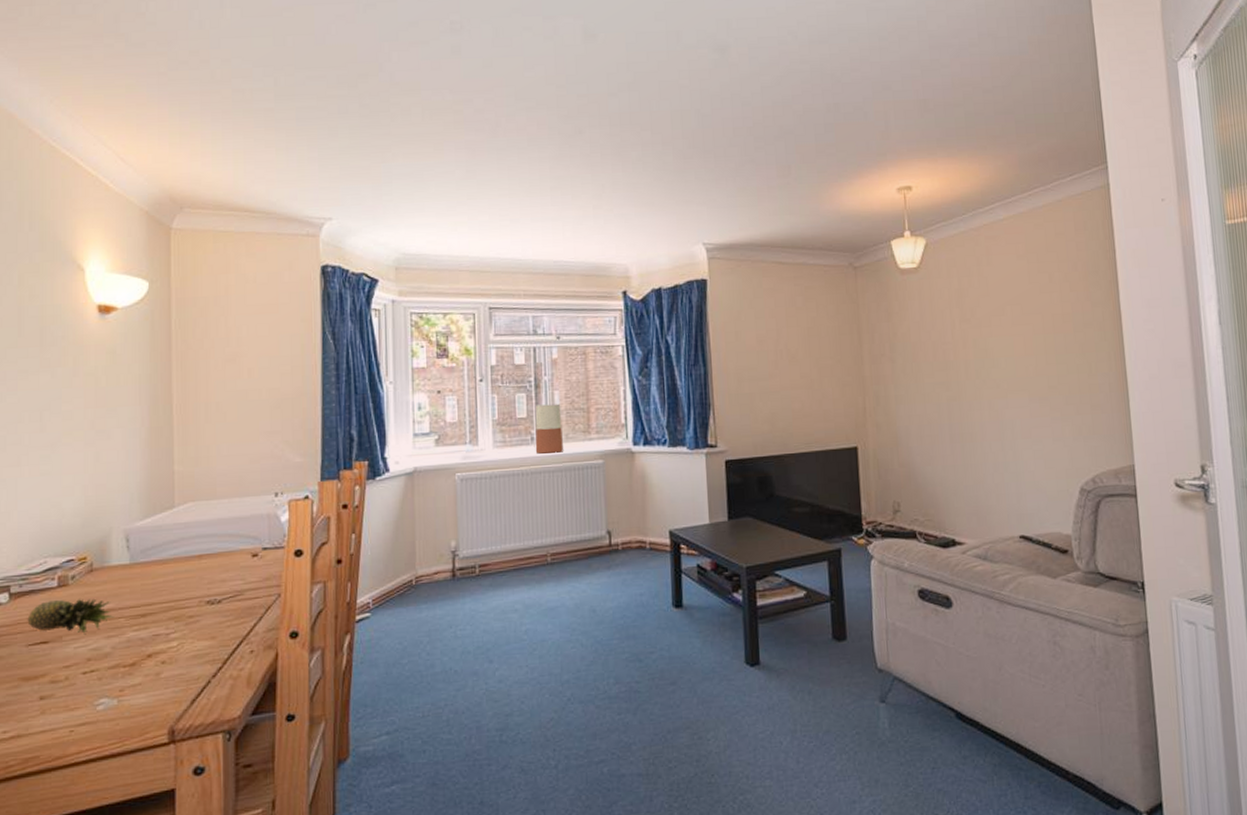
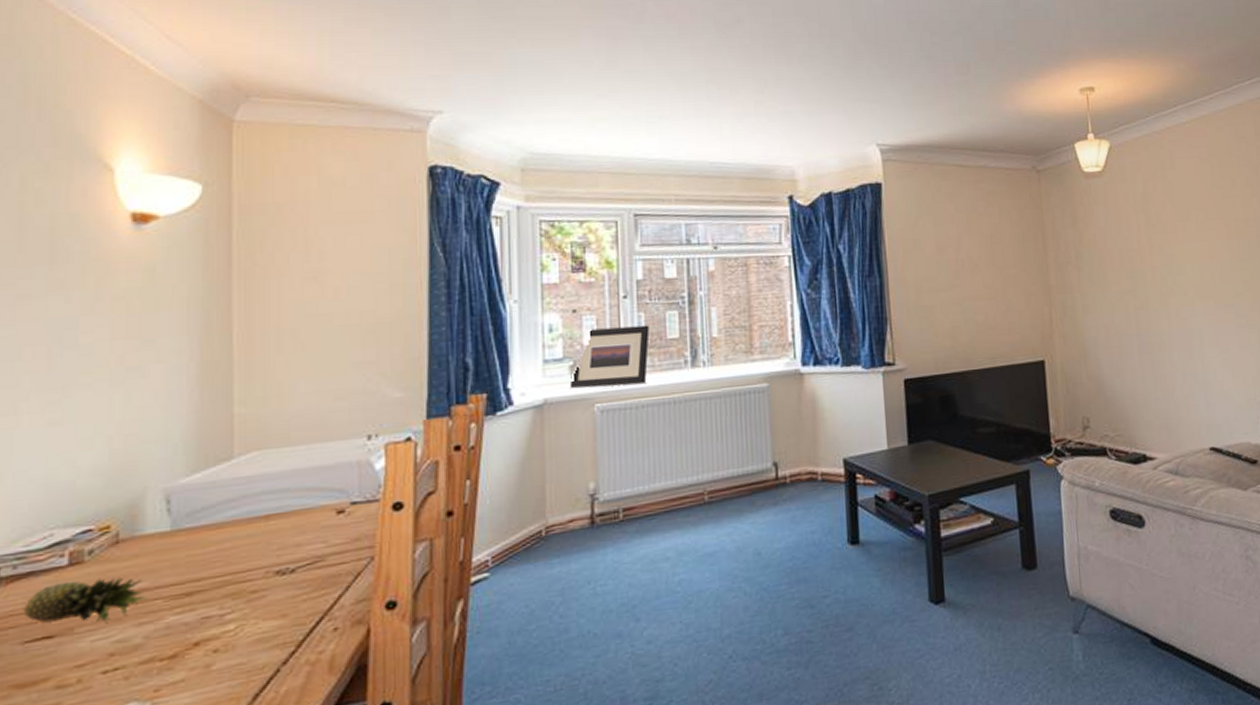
picture frame: none [435,405,502,460] -> present [569,325,650,389]
vase: present [535,403,563,454] -> none [689,321,722,379]

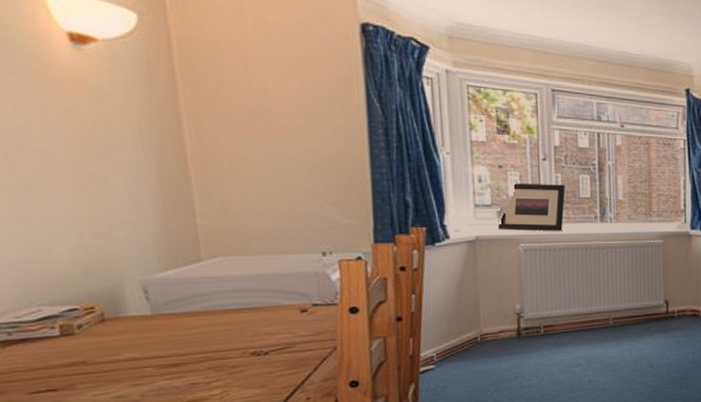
fruit: present [23,577,148,623] -> none [24,347,139,382]

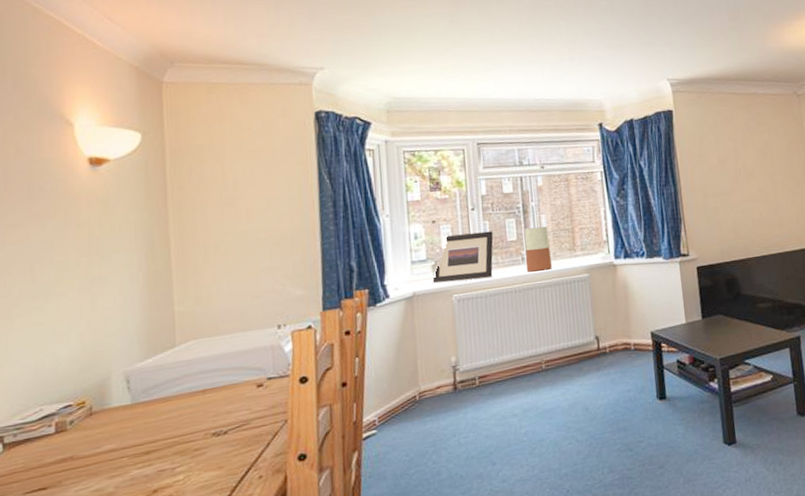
vase: none [598,187,626,231] -> present [524,226,552,272]

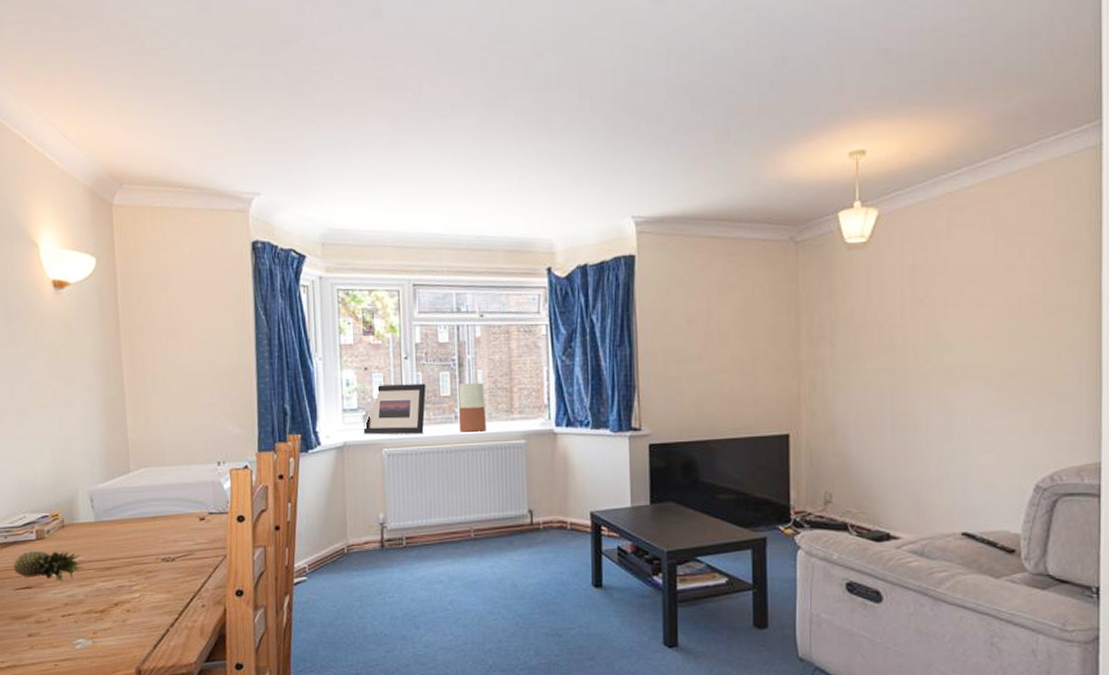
fruit: none [23,441,117,478] -> present [13,550,85,582]

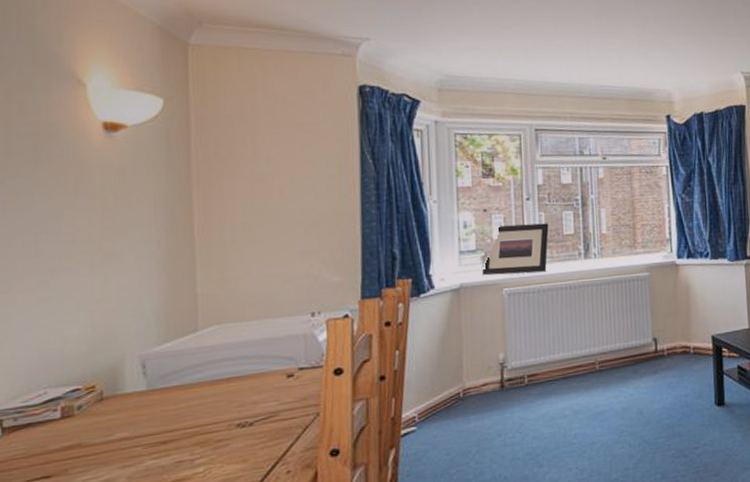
fruit: present [13,550,85,582] -> none [24,428,130,466]
vase: present [458,383,486,432] -> none [582,220,610,268]

